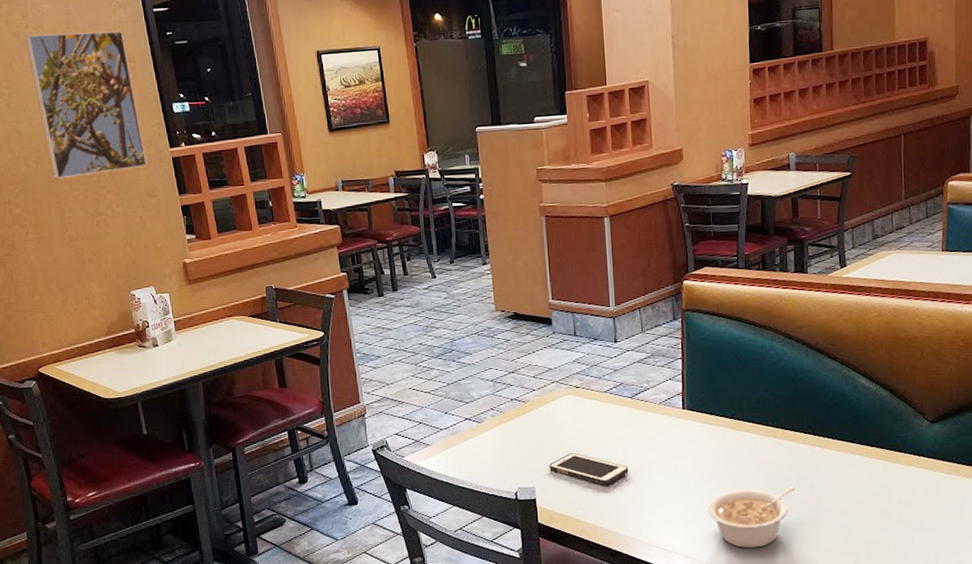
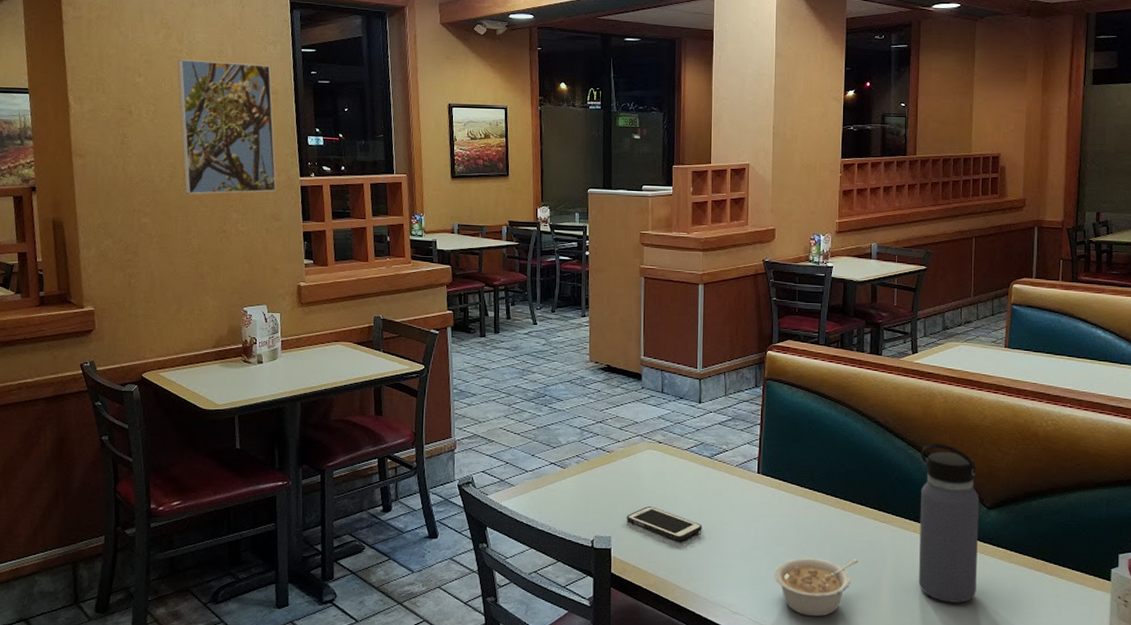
water bottle: none [856,360,923,522] -> present [918,443,979,603]

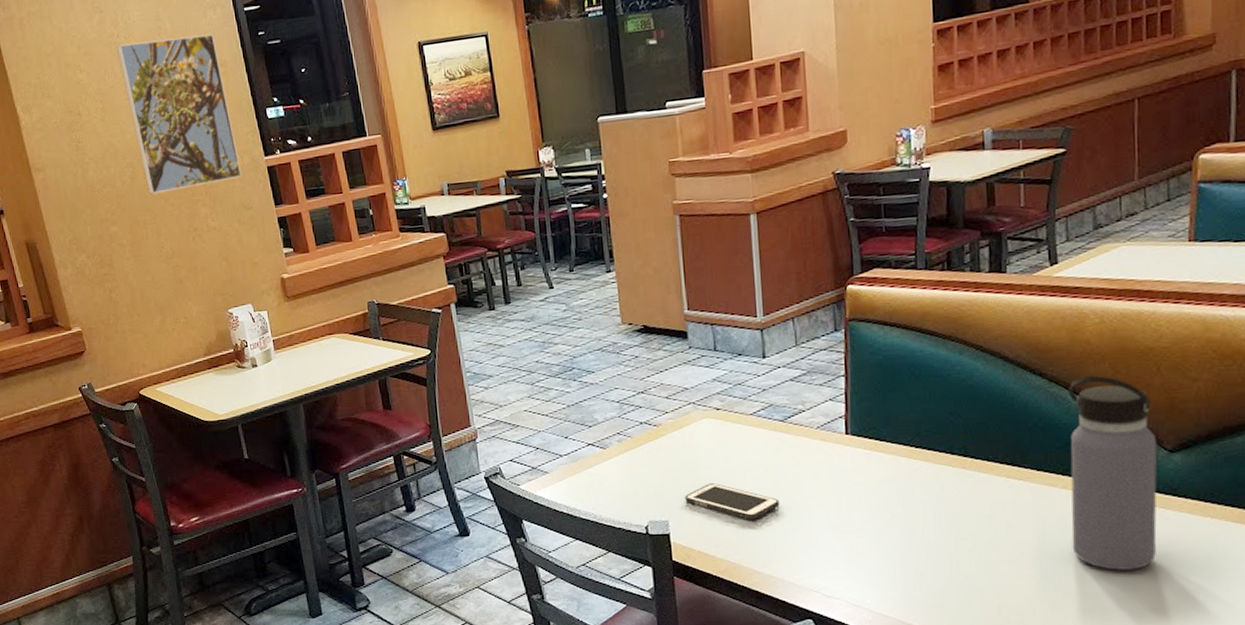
legume: present [775,557,858,617] -> none [877,525,987,596]

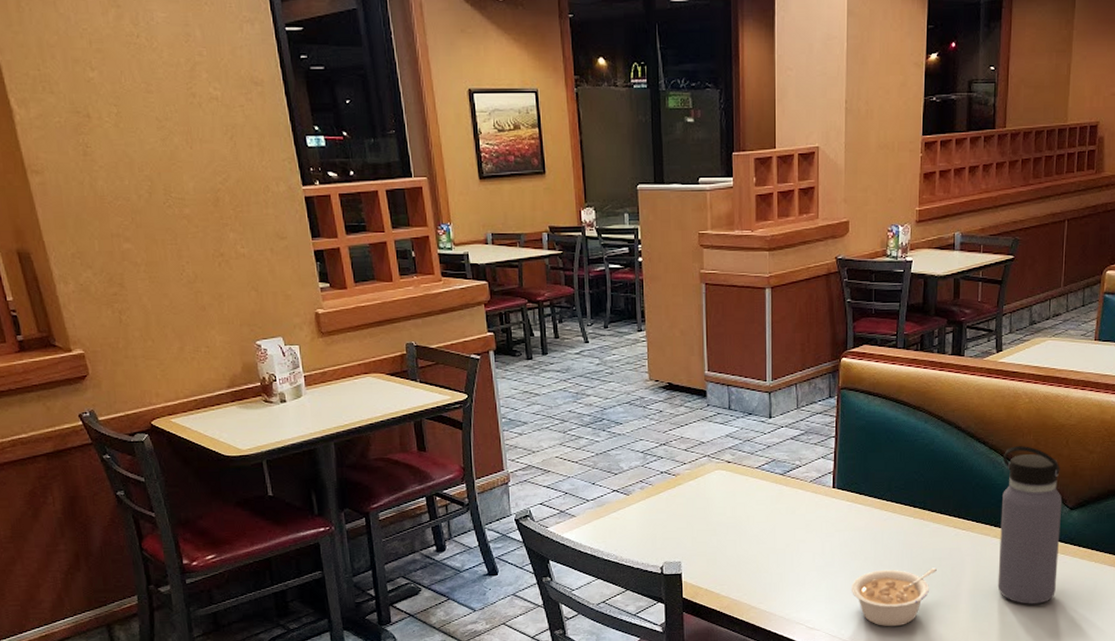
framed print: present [116,34,242,194] -> none [135,46,276,213]
cell phone: present [685,483,780,520] -> none [697,529,776,562]
legume: none [877,525,987,596] -> present [852,567,937,627]

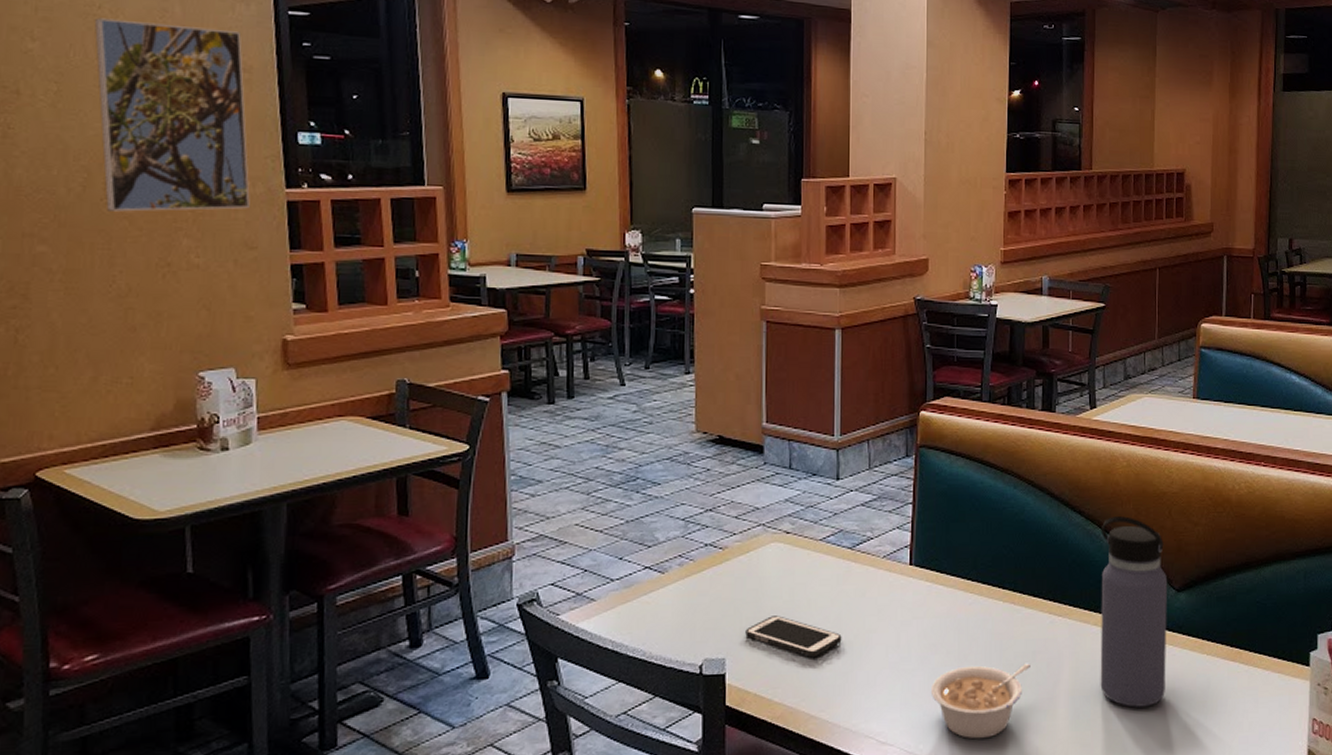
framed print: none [135,46,276,213] -> present [94,18,250,212]
cell phone: none [697,529,776,562] -> present [745,616,842,658]

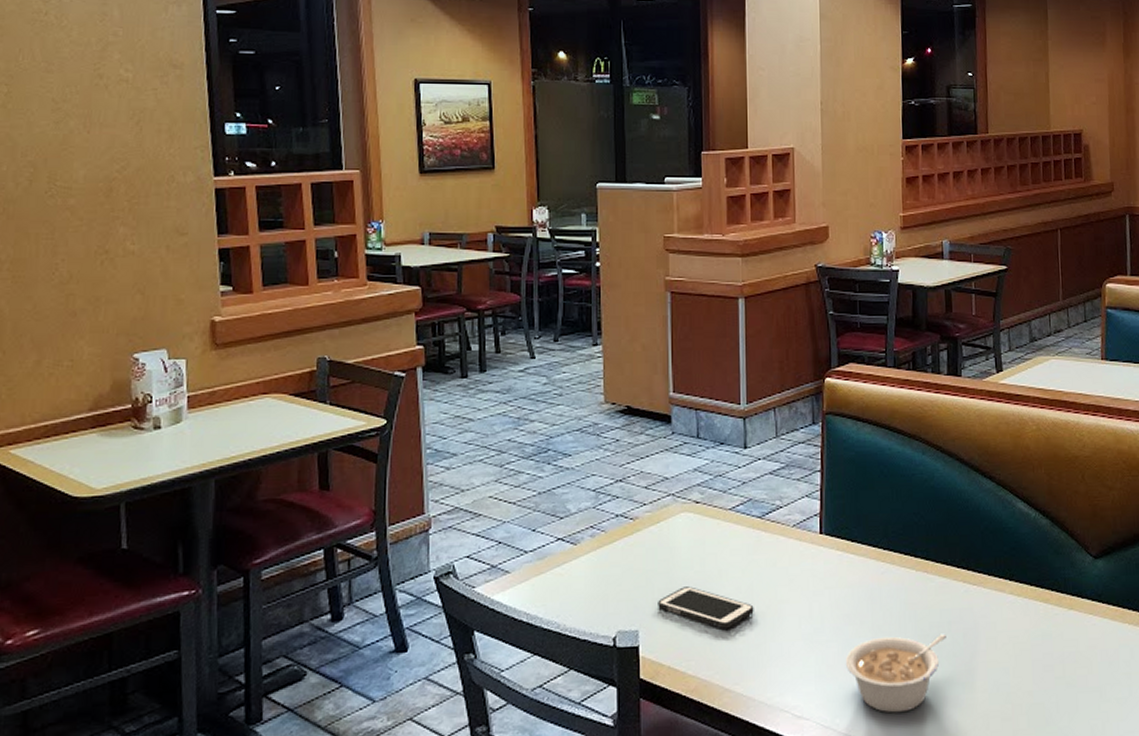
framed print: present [94,18,250,212] -> none [41,23,181,203]
water bottle: present [1100,516,1167,708] -> none [1014,481,1087,680]

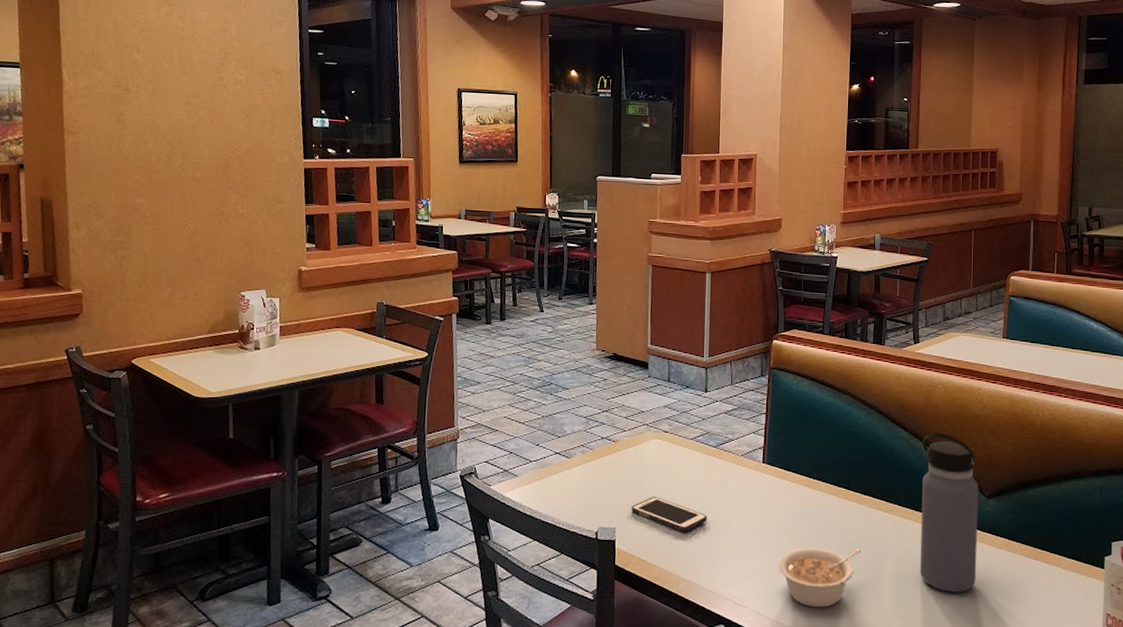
water bottle: none [1014,481,1087,680] -> present [920,433,978,592]

